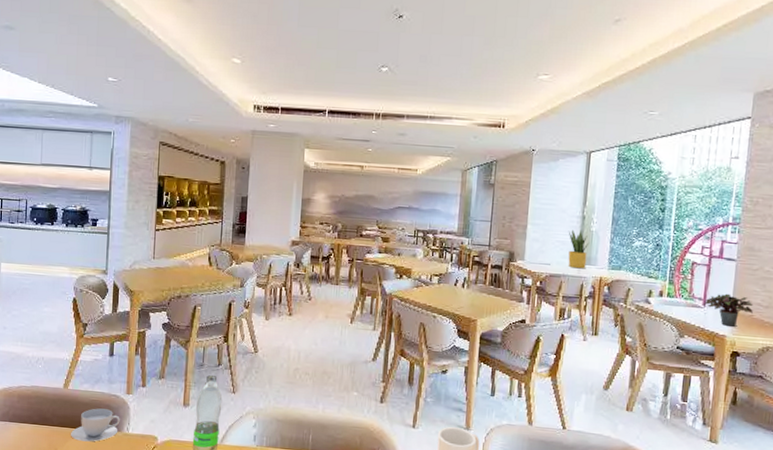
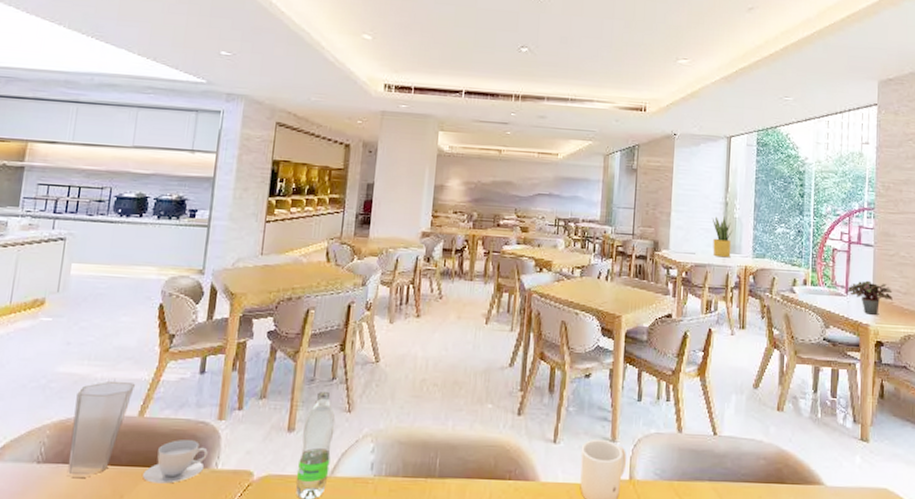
cup: none [13,359,60,434] -> present [66,380,136,478]

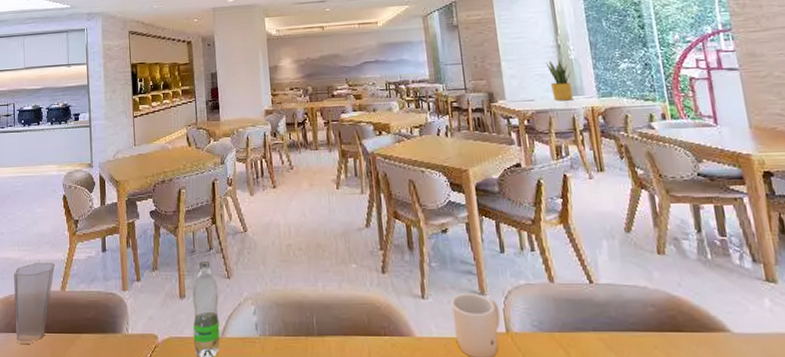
teacup: present [143,440,208,484] -> none [72,309,119,347]
potted plant: present [847,280,893,315] -> none [715,107,775,143]

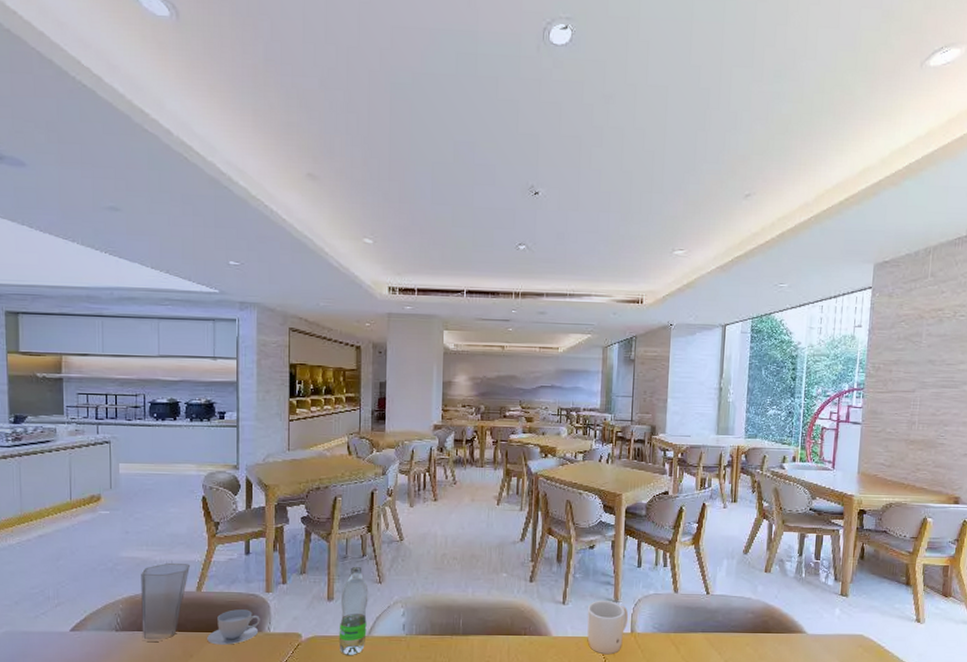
teacup: none [72,309,119,347] -> present [207,609,260,645]
planter: present [545,58,574,101] -> none [706,400,727,439]

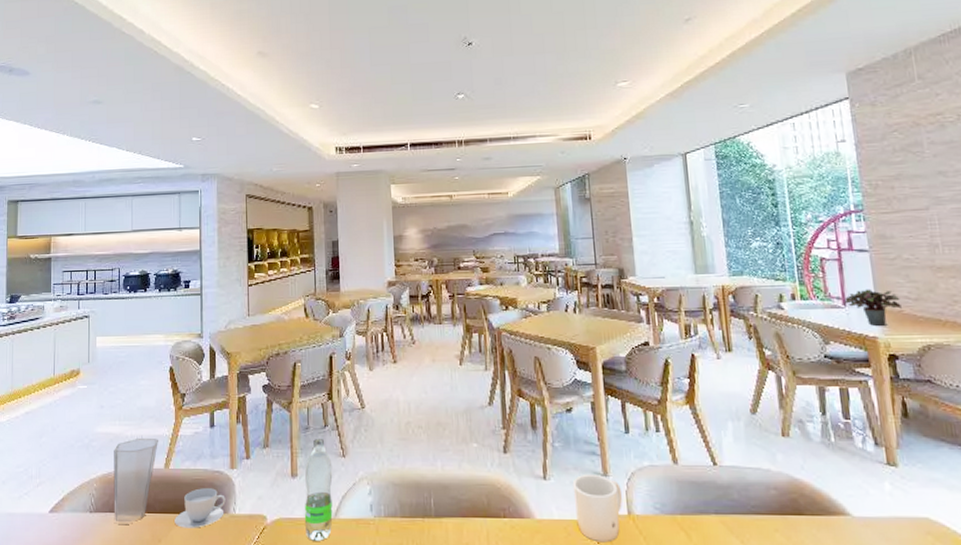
potted plant: none [833,455,877,486] -> present [844,289,902,326]

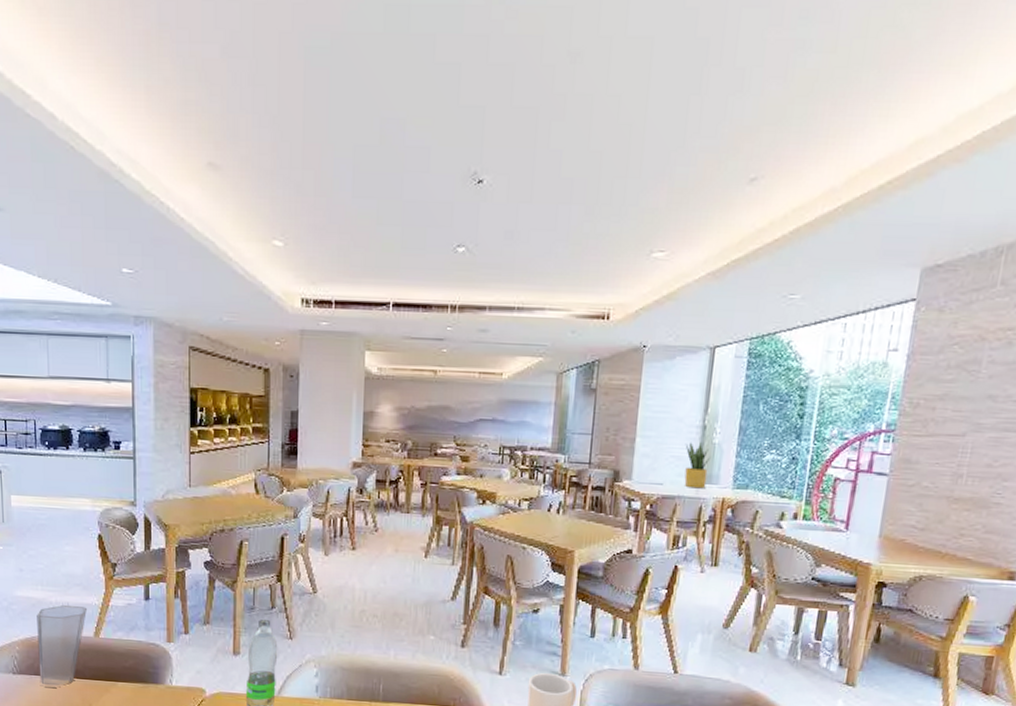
teacup: present [175,488,226,528] -> none [106,658,161,696]
planter: none [677,235,704,279] -> present [684,441,711,489]
potted plant: present [844,289,902,326] -> none [847,514,906,553]

